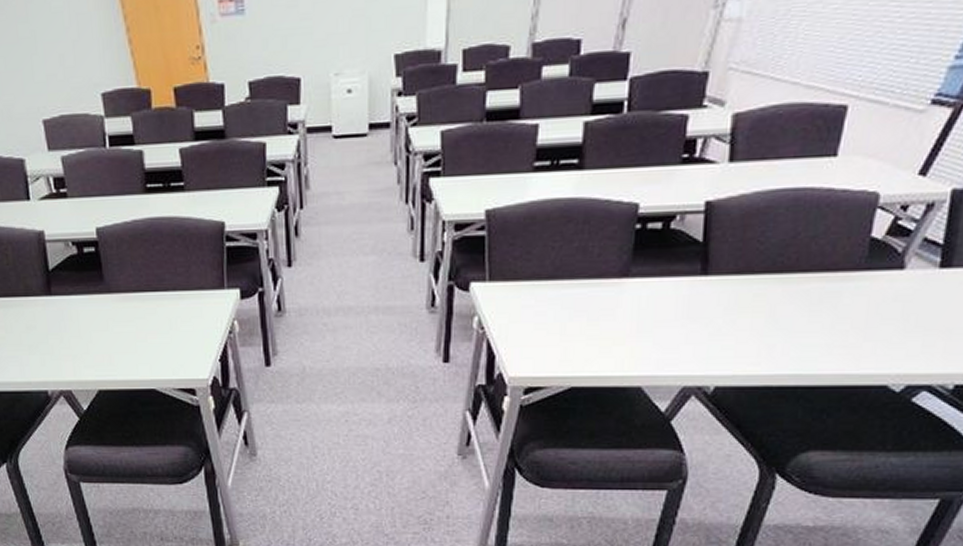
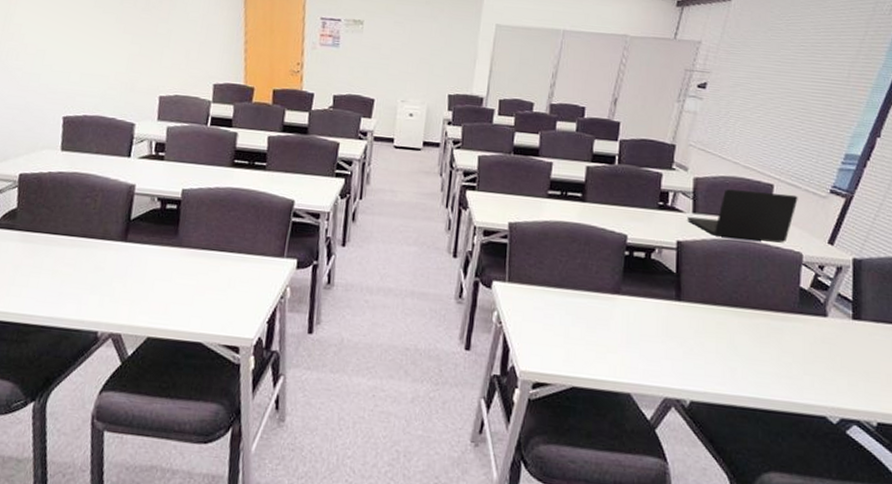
laptop: none [721,115,882,188] -> present [687,189,798,243]

